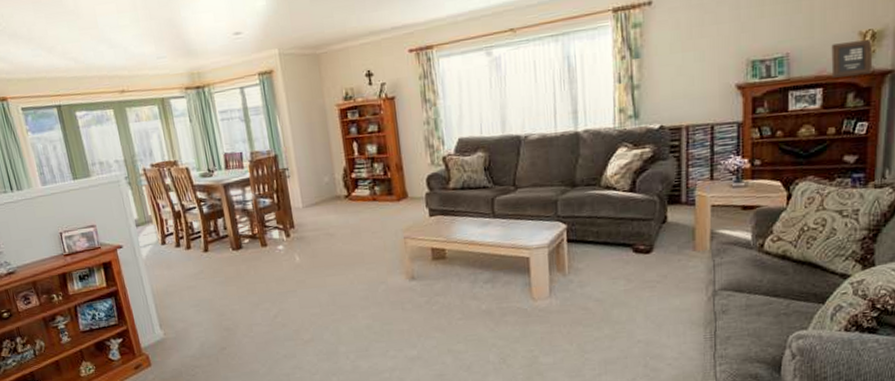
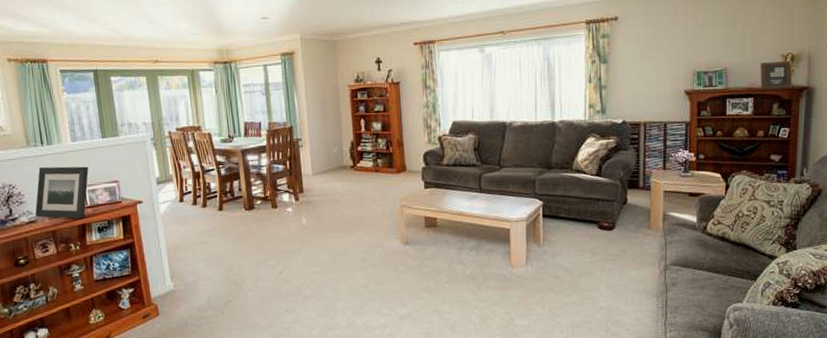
picture frame: none [11,211,65,268] -> present [35,166,89,219]

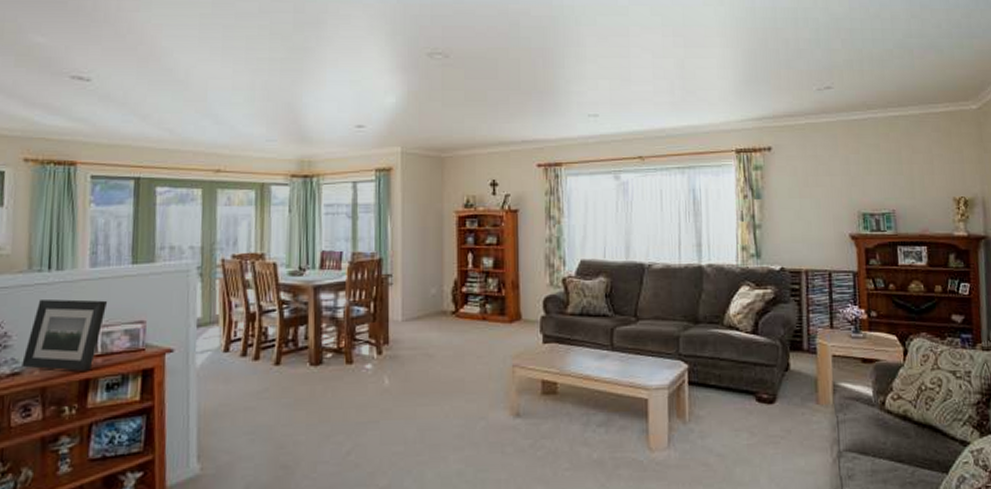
picture frame: present [760,61,793,91] -> none [931,206,969,239]

